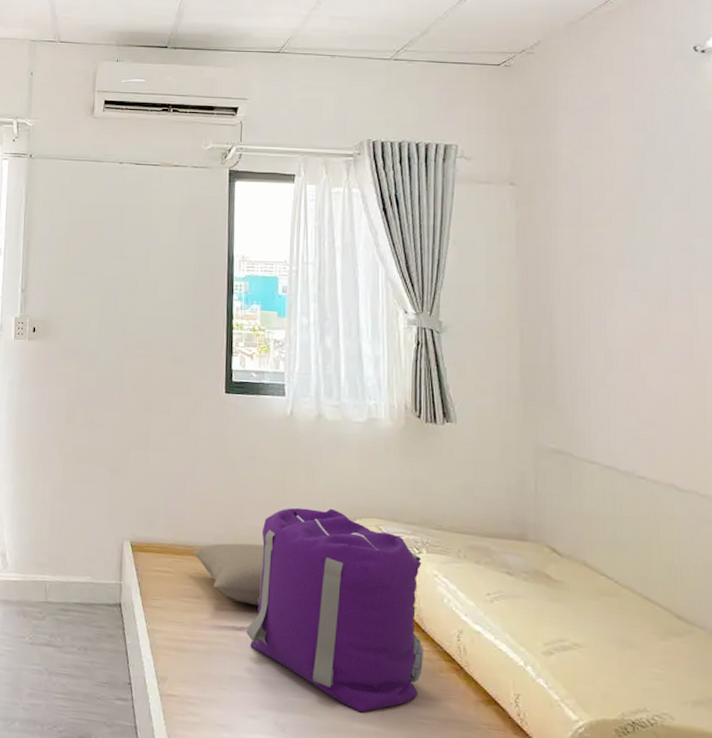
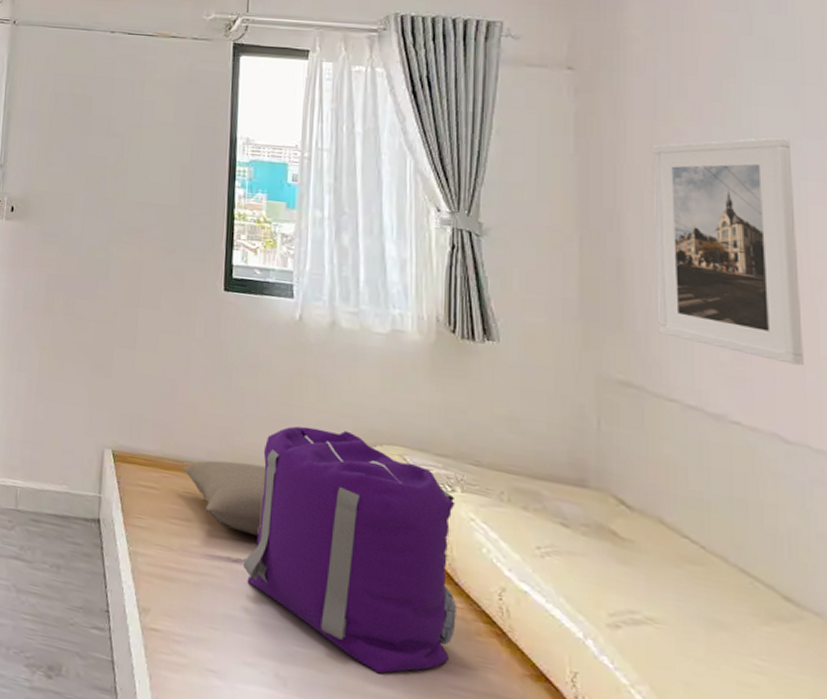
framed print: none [576,237,693,427] -> present [650,136,804,366]

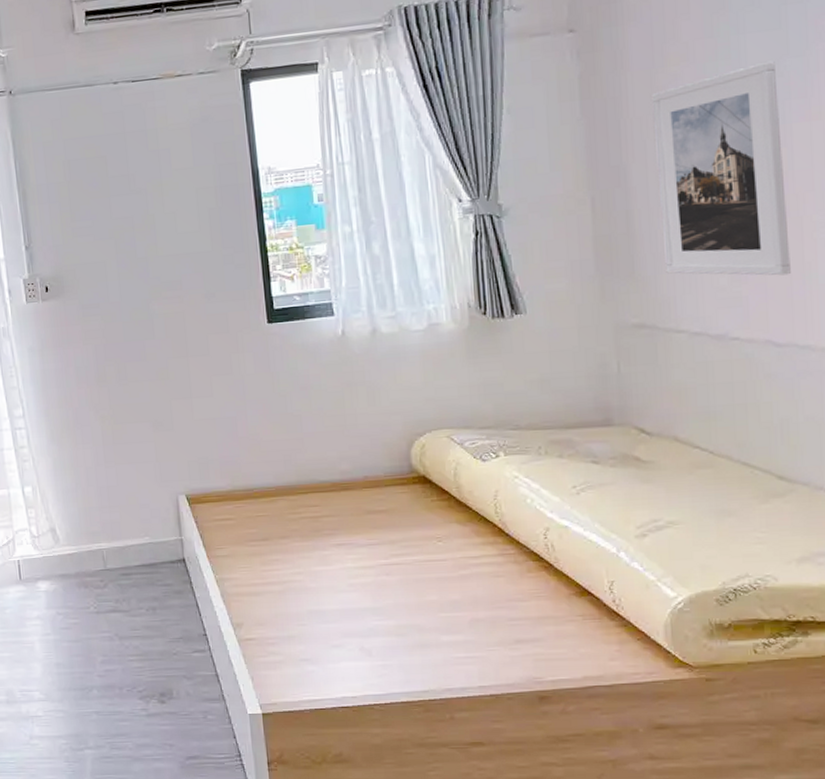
pillow: present [182,460,265,537] -> none [253,475,332,539]
backpack: present [243,426,456,674] -> none [320,426,510,625]

